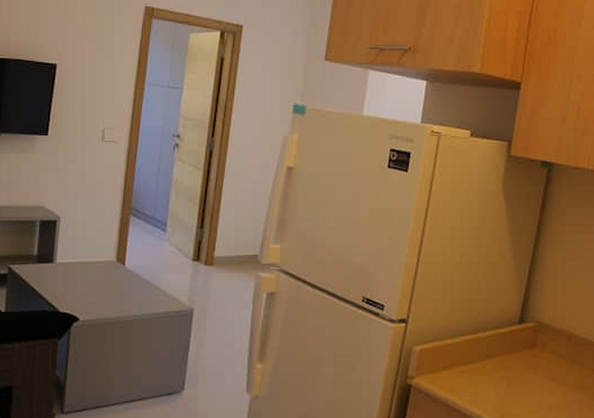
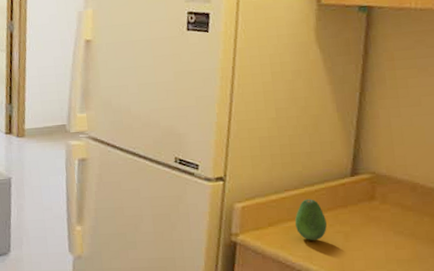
fruit: none [465,344,493,385] -> present [294,199,327,240]

